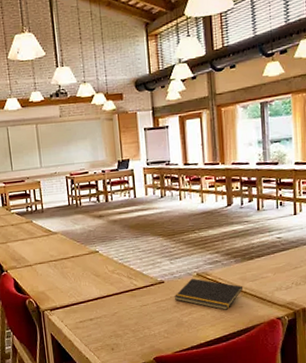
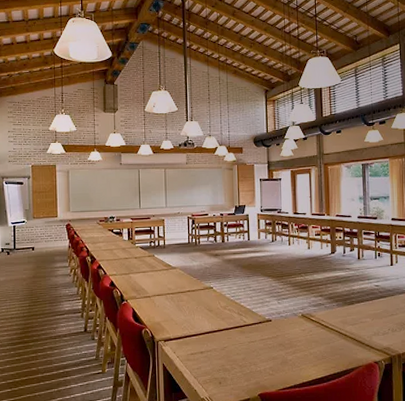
notepad: present [174,278,244,310] -> none [280,318,344,351]

